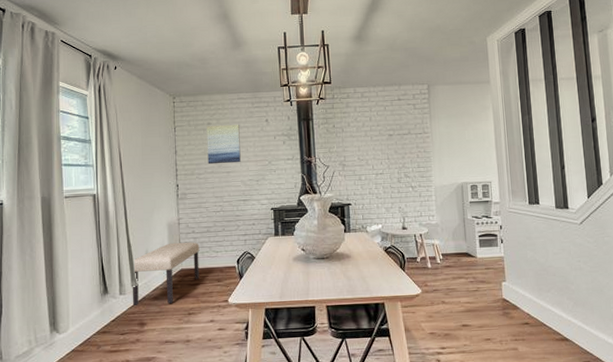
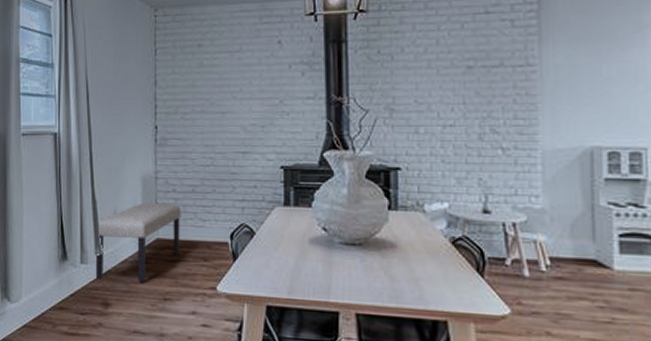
wall art: present [206,125,241,165] -> none [196,47,241,101]

